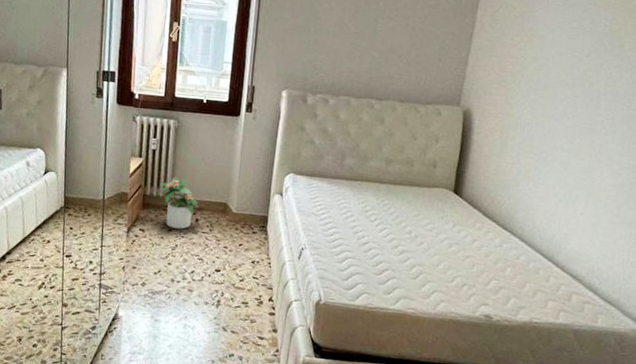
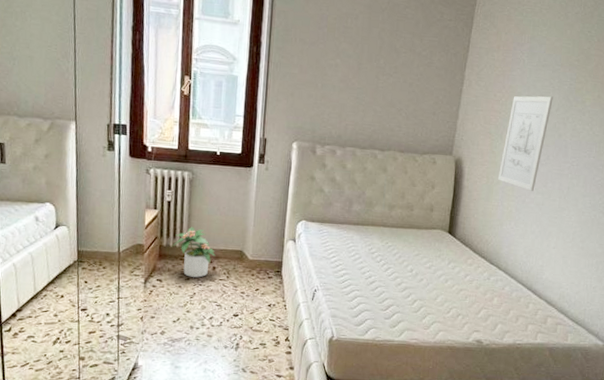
wall art: none [513,39,584,148] -> present [497,96,553,191]

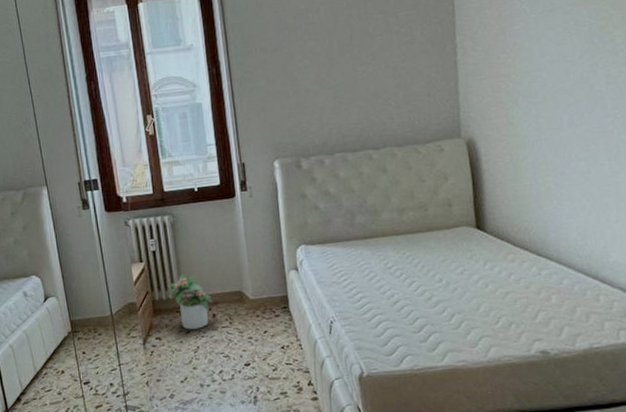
wall art: present [497,96,553,191] -> none [521,43,574,160]

